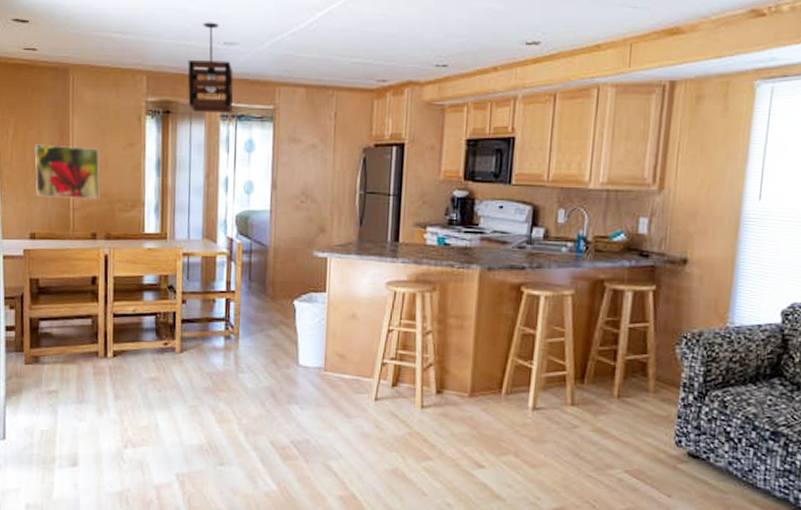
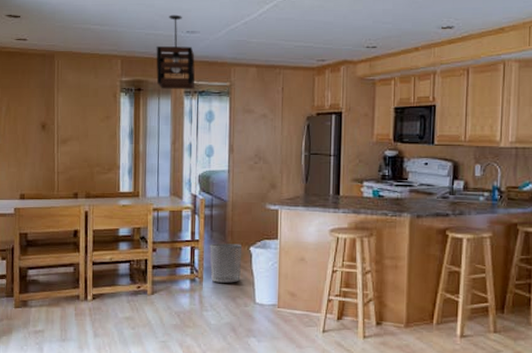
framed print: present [35,144,100,200] -> none [25,118,81,165]
waste bin: none [247,295,284,342] -> present [210,243,241,283]

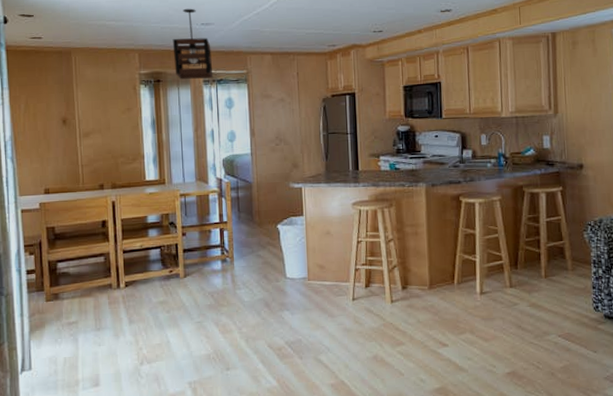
waste bin: present [210,243,241,283] -> none [238,222,270,261]

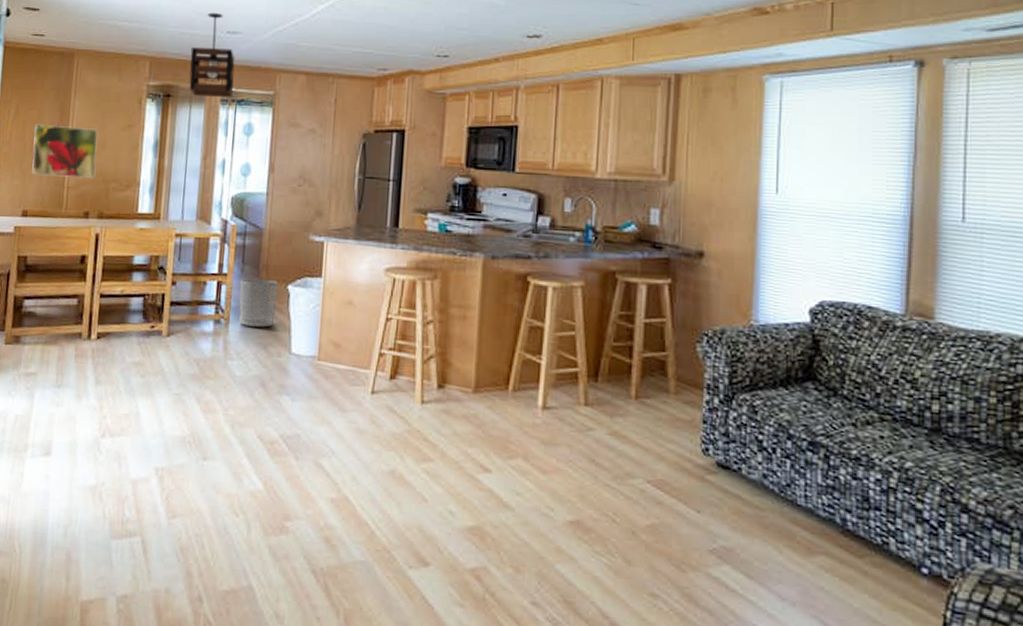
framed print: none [45,114,105,158] -> present [32,124,98,178]
waste bin: none [238,222,270,261] -> present [239,278,278,328]

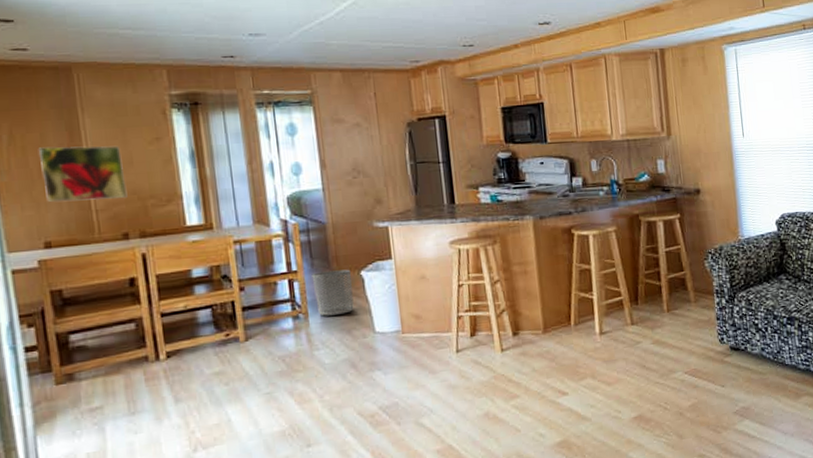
pendant light: present [189,12,235,98] -> none [211,15,269,102]

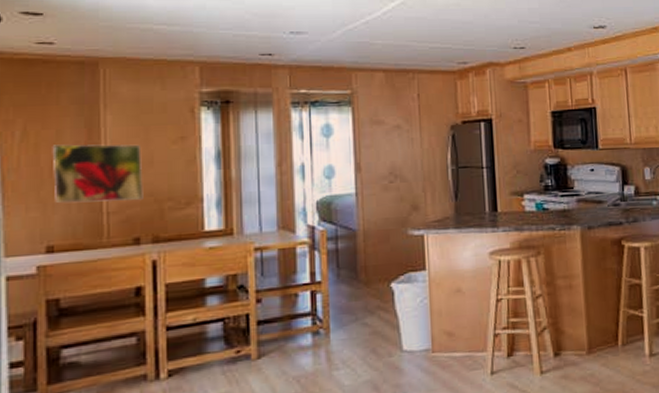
waste bin: present [311,269,354,316] -> none [337,280,381,332]

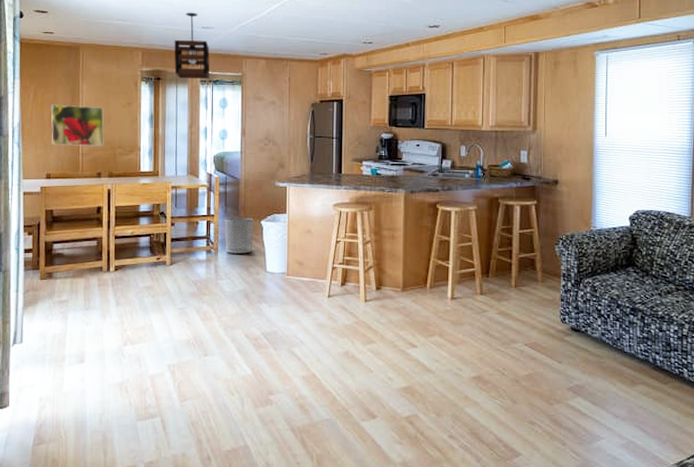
pendant light: none [249,13,306,101] -> present [174,12,210,79]
waste bin: none [337,280,381,332] -> present [224,218,253,254]

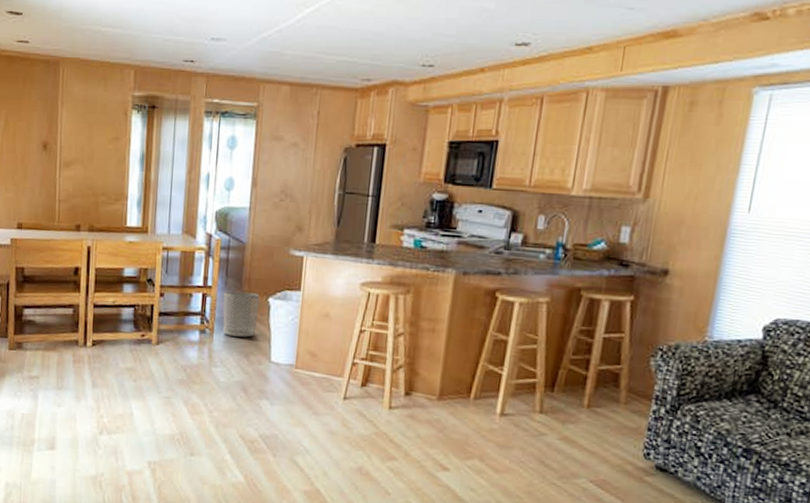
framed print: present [51,104,104,147] -> none [24,136,86,192]
pendant light: present [174,12,210,79] -> none [173,17,219,110]

